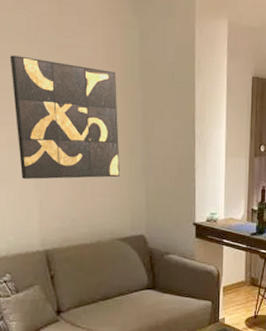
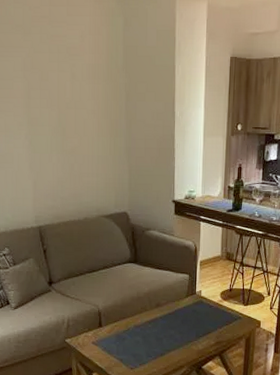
wall art: present [9,55,120,180] -> none [7,47,105,162]

